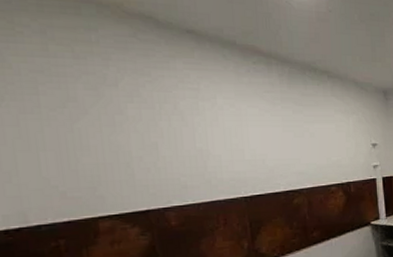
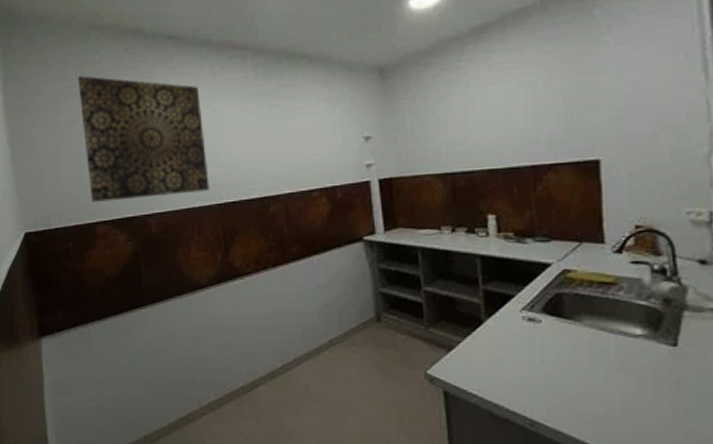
wall art: none [65,54,235,196] -> present [77,76,210,203]

